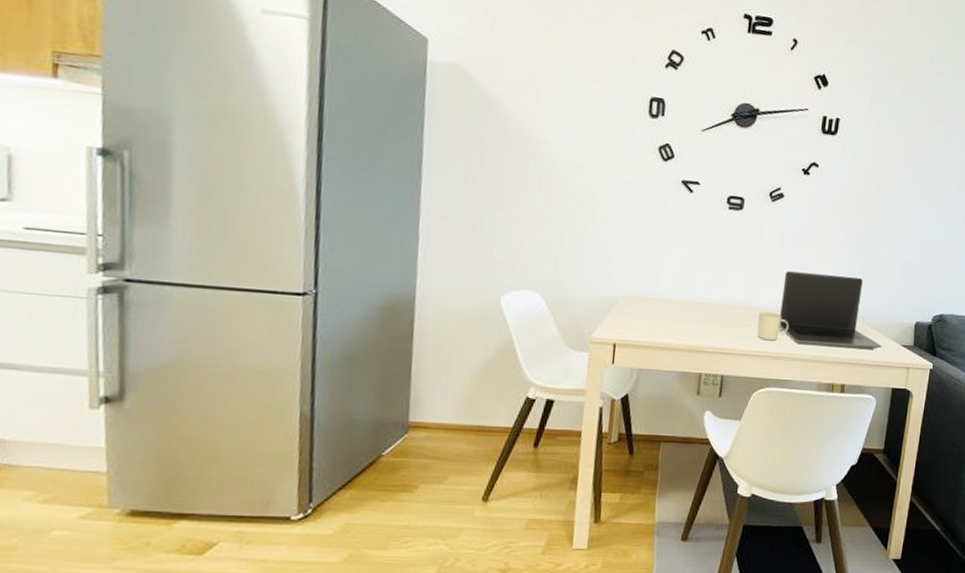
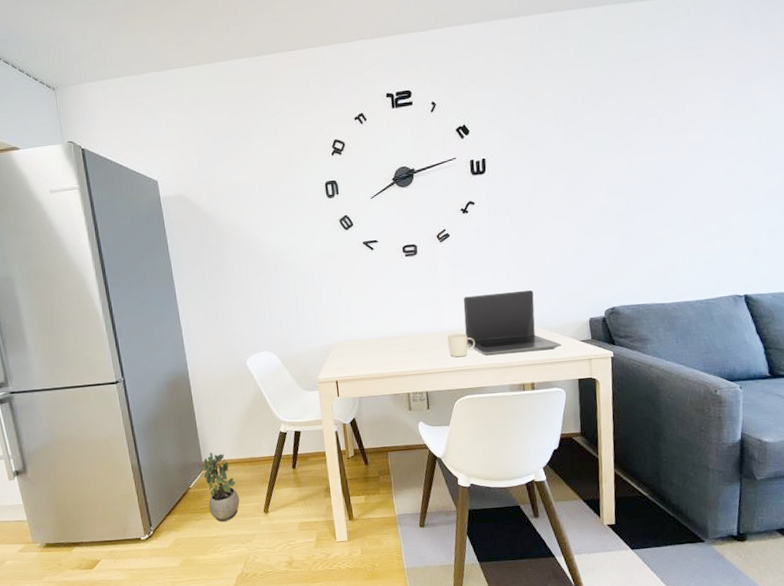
potted plant: none [404,411,452,507] -> present [202,453,240,522]

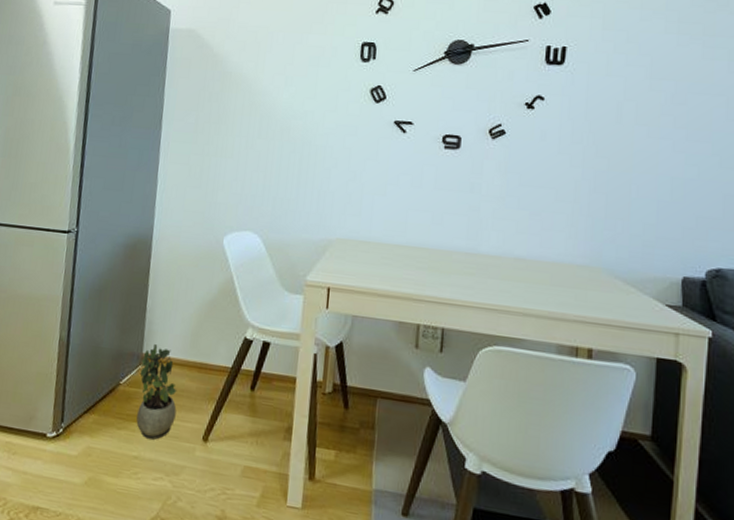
mug: present [447,333,476,358] -> none [481,259,519,293]
laptop computer: present [463,289,562,355] -> none [506,214,639,308]

